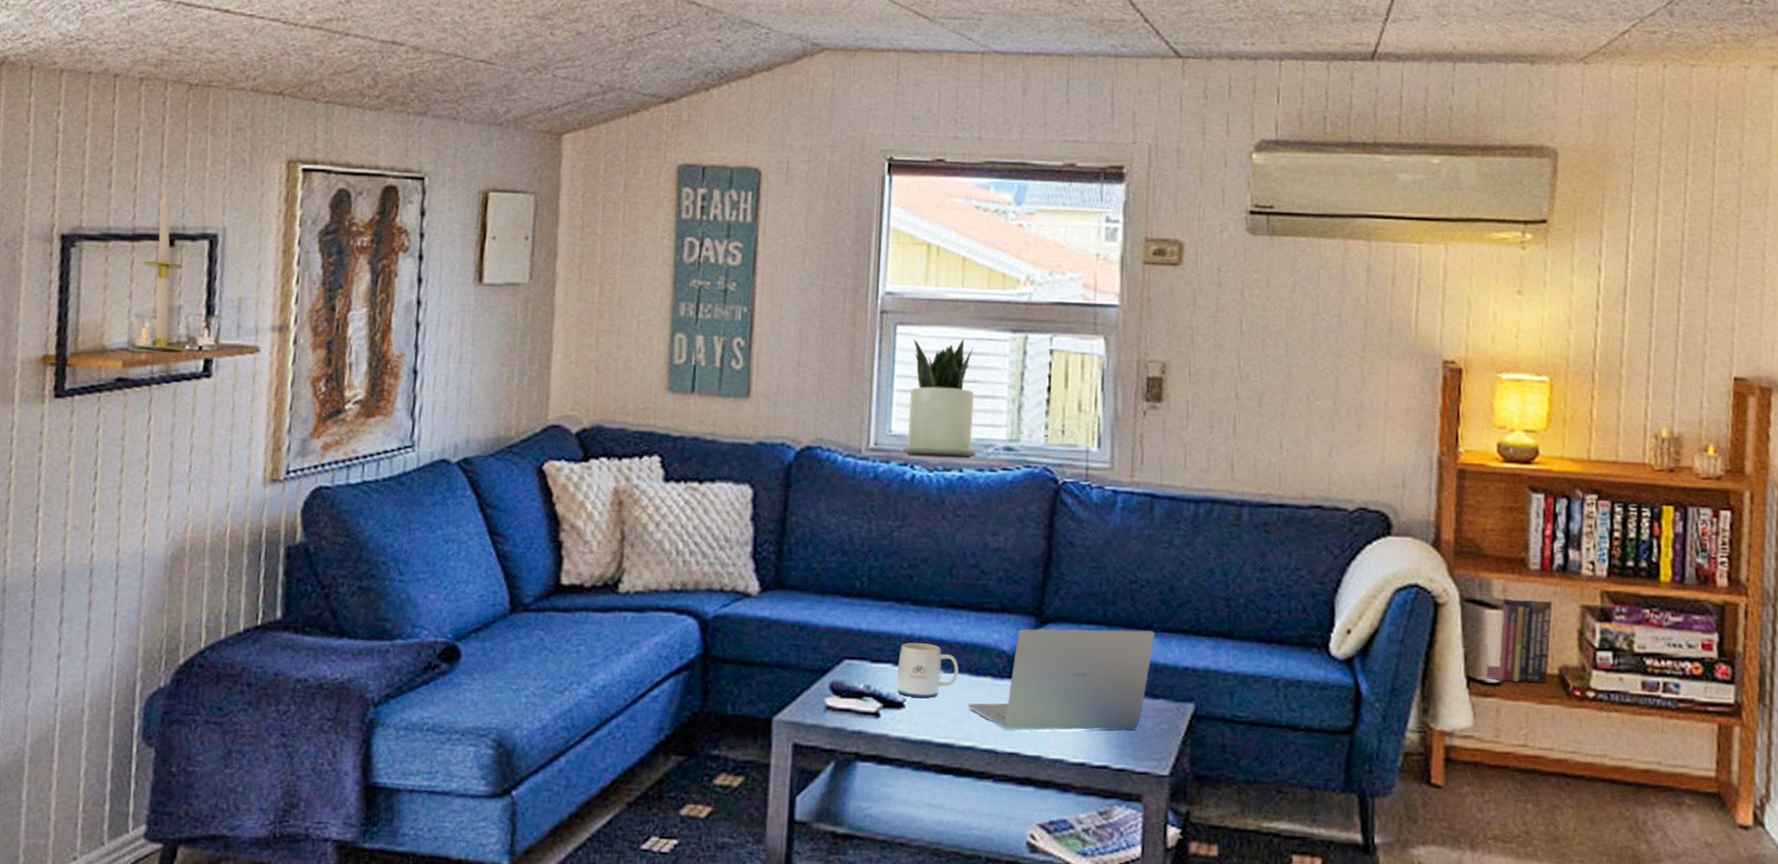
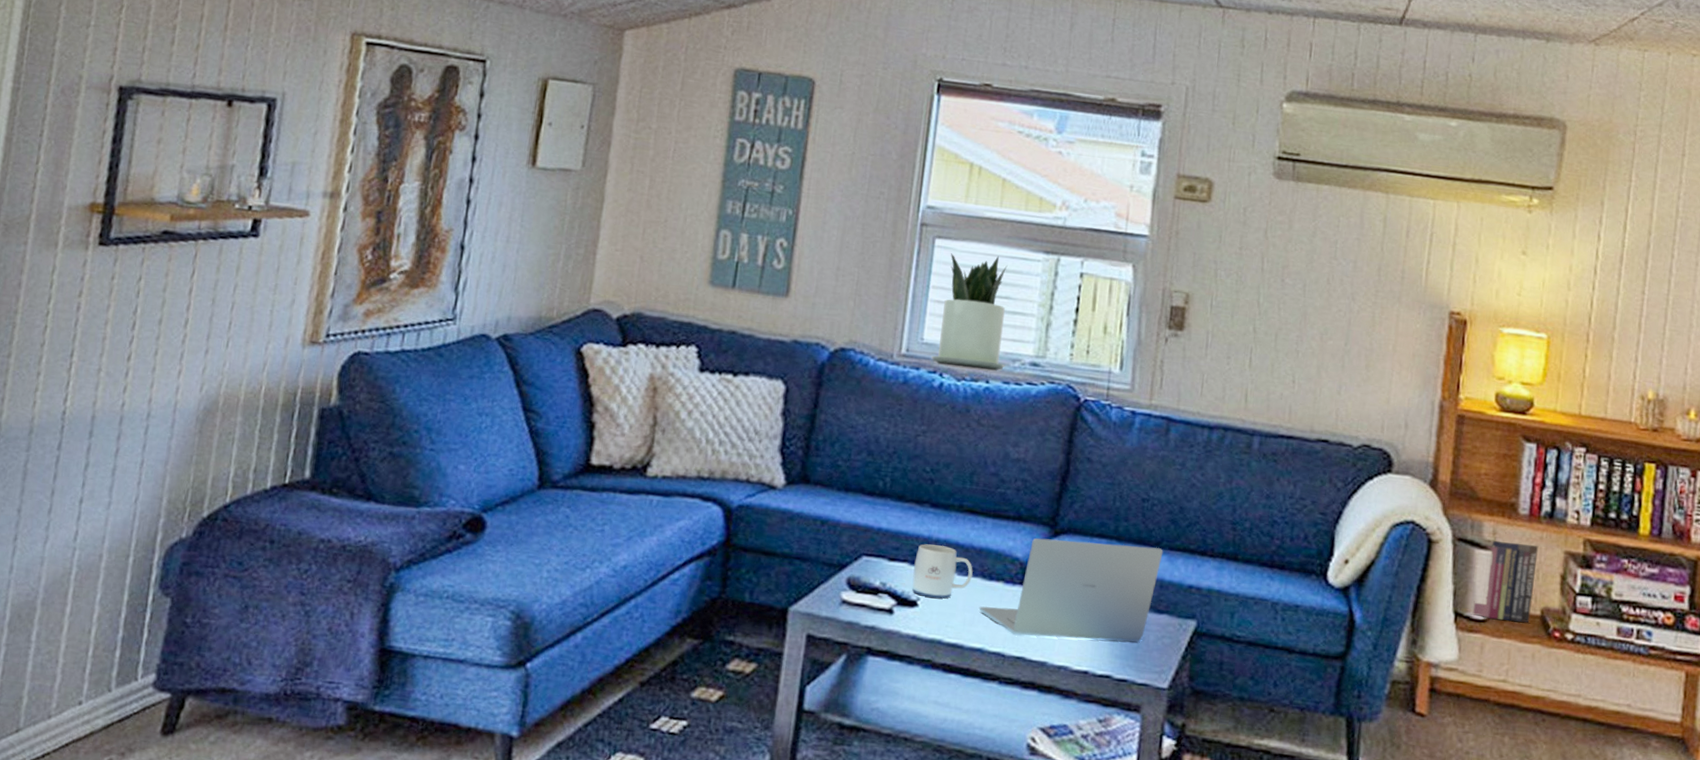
candle: present [138,192,185,353] -> none [188,53,240,212]

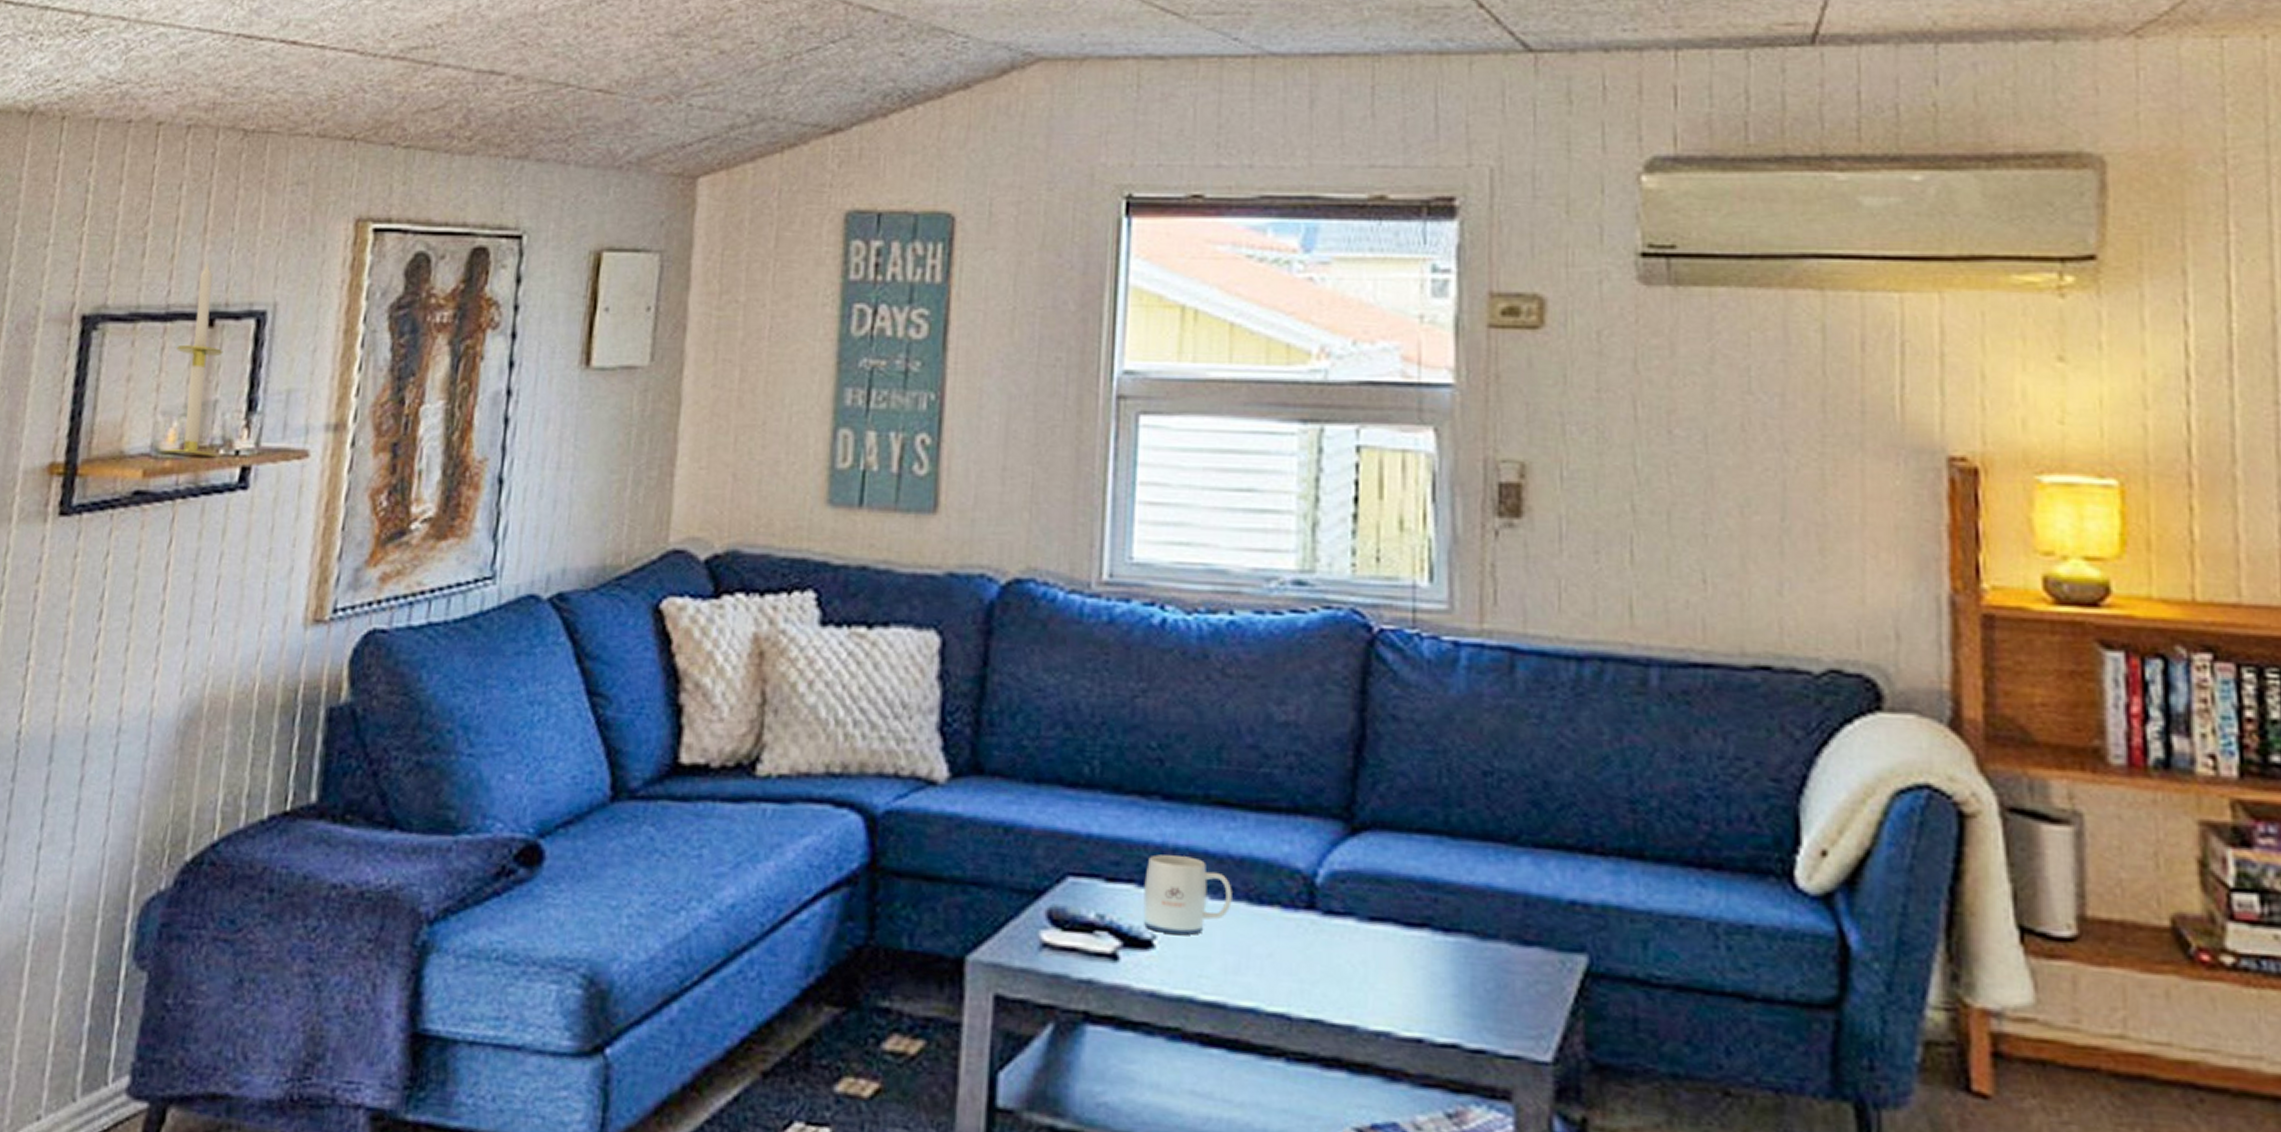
candle: none [188,53,240,212] -> present [163,261,223,459]
planter: present [931,253,1008,372] -> none [1146,431,1256,598]
laptop: present [979,538,1163,642] -> none [1246,838,1524,992]
books: present [1472,541,1539,623] -> none [2050,810,2154,940]

